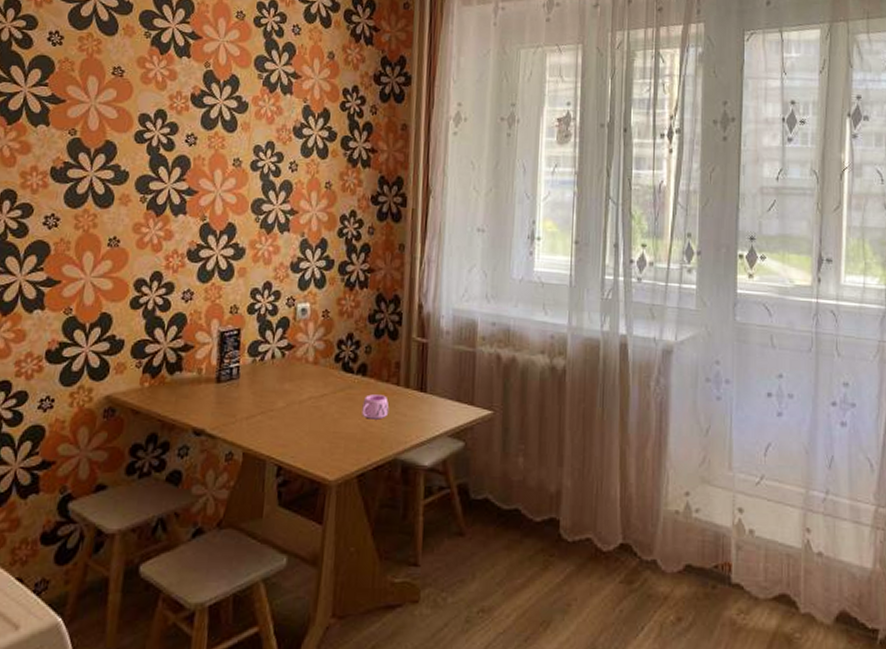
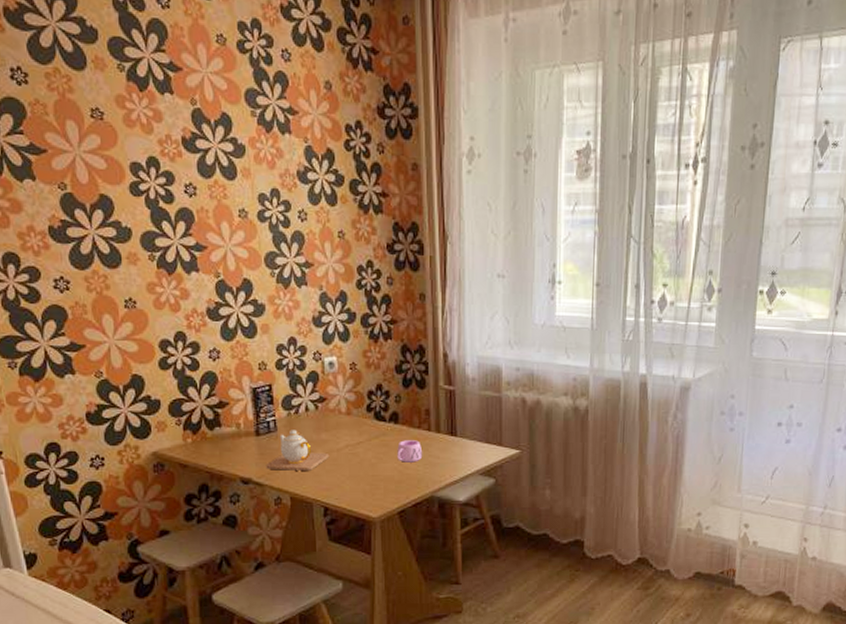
teapot: none [221,377,291,424] -> present [266,430,330,471]

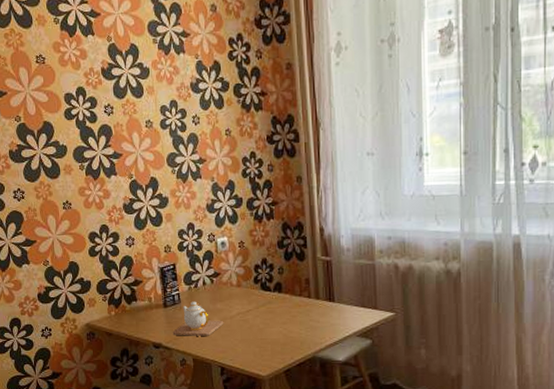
mug: present [397,440,423,462] -> none [281,307,305,327]

